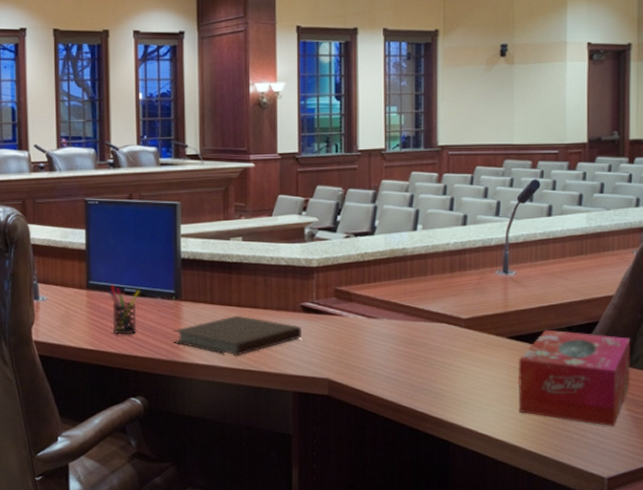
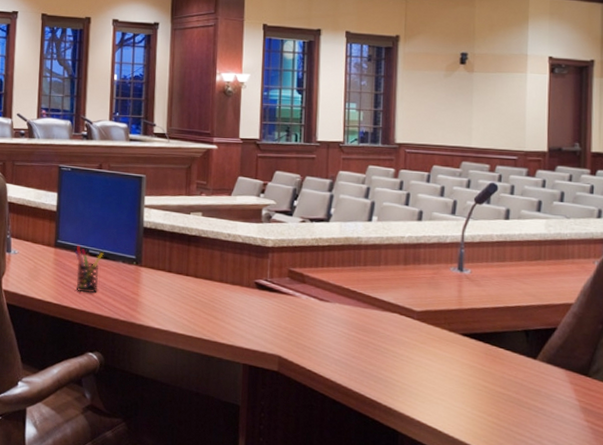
notebook: present [173,315,301,356] -> none [131,285,254,324]
tissue box: present [518,329,631,426] -> none [470,330,591,436]

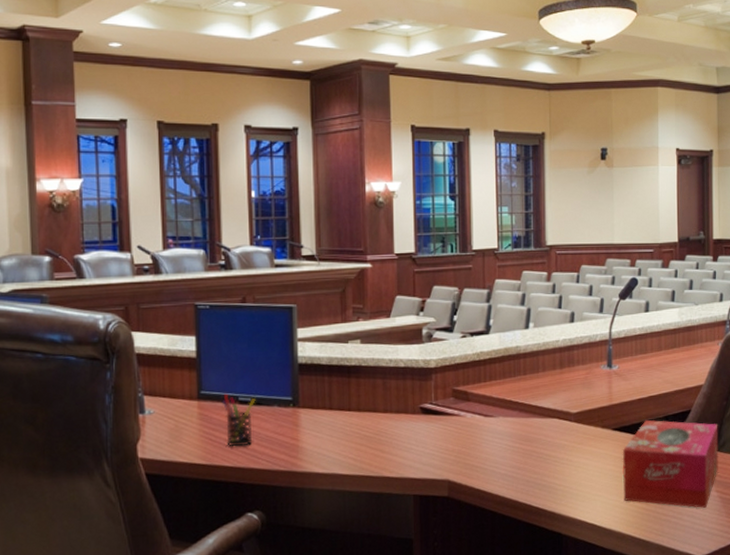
tissue box: none [470,330,591,436] -> present [622,419,718,508]

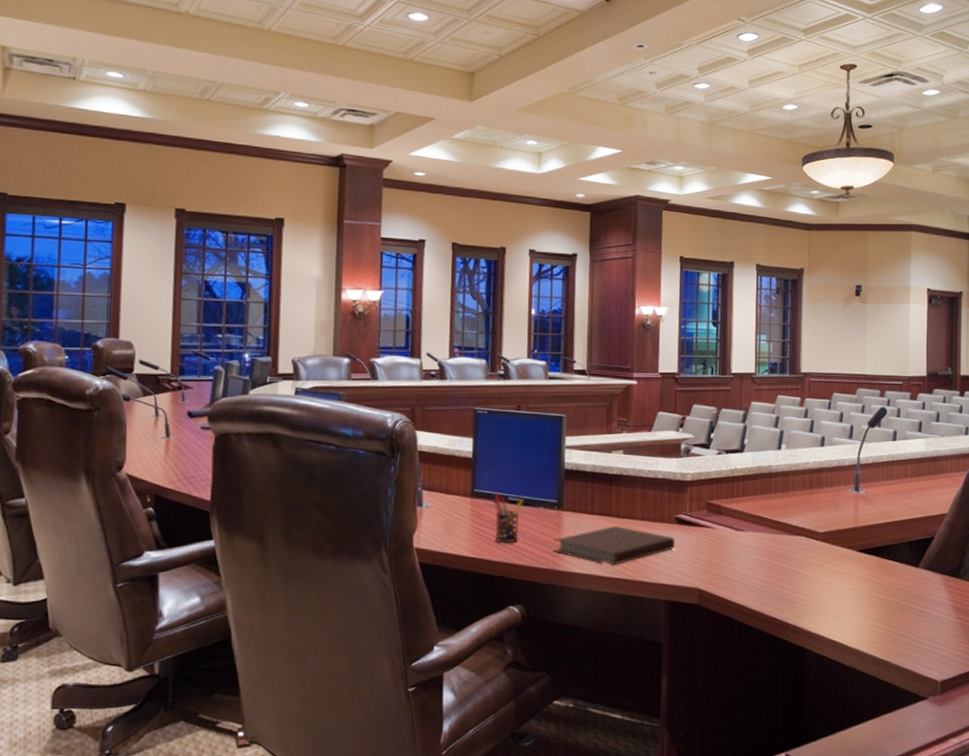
notebook: none [290,420,421,463] -> present [553,525,675,566]
tissue box: present [622,419,718,508] -> none [866,543,961,633]

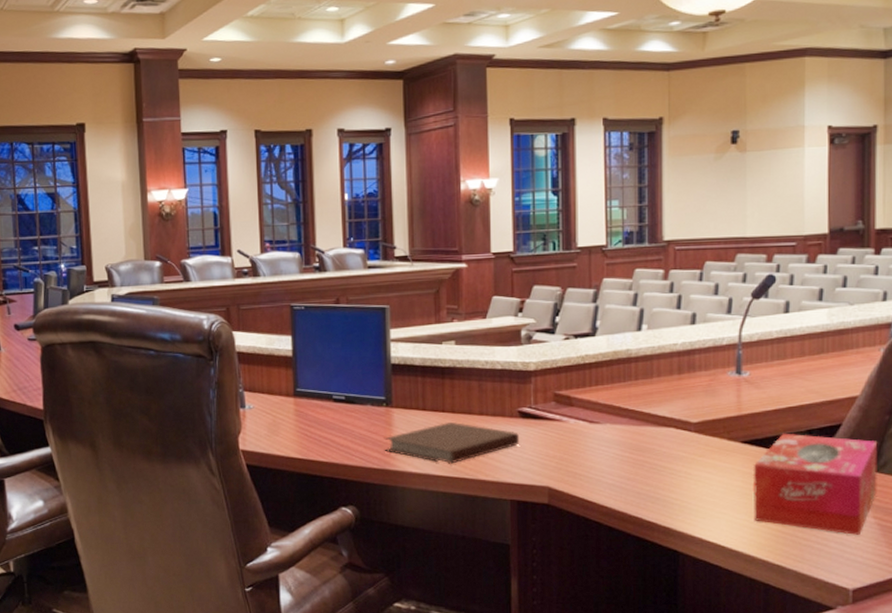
pen holder: present [492,493,524,543] -> none [316,391,349,443]
tissue box: none [866,543,961,633] -> present [753,433,878,535]

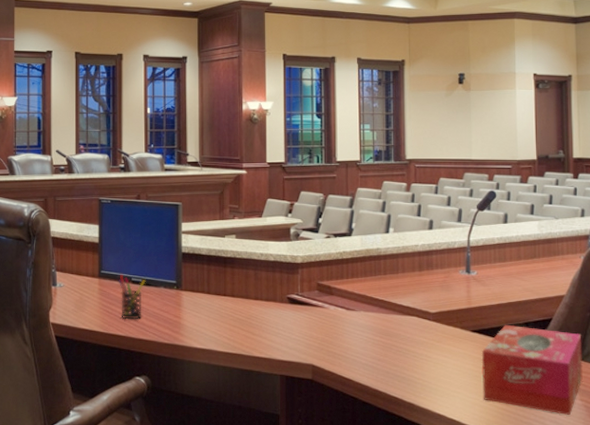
pen holder: none [316,391,349,443] -> present [118,274,146,320]
notebook: present [384,421,519,464] -> none [174,304,288,342]

